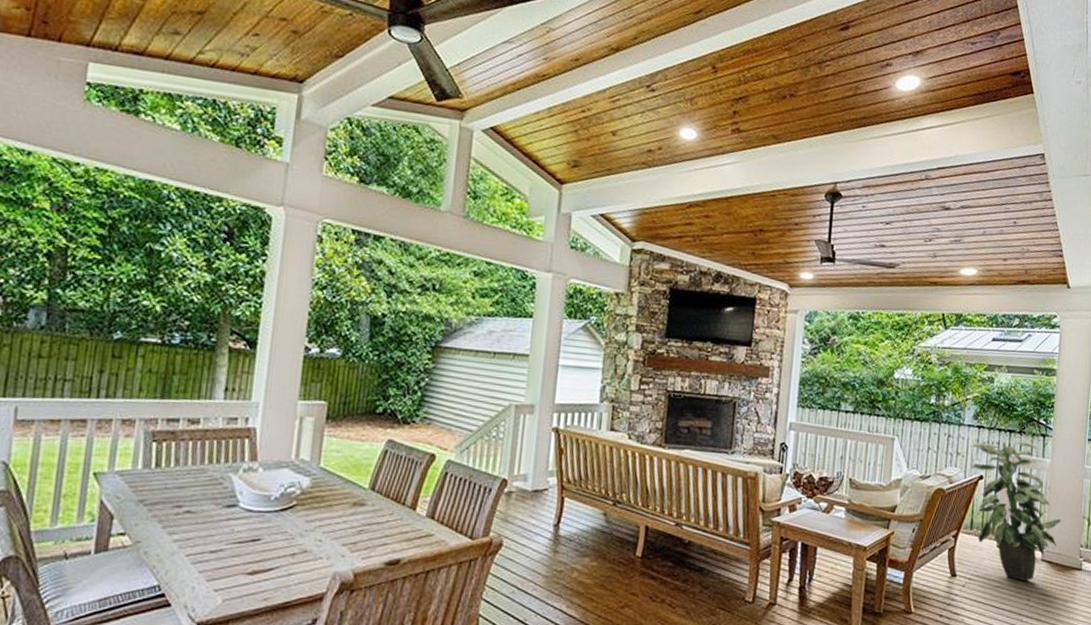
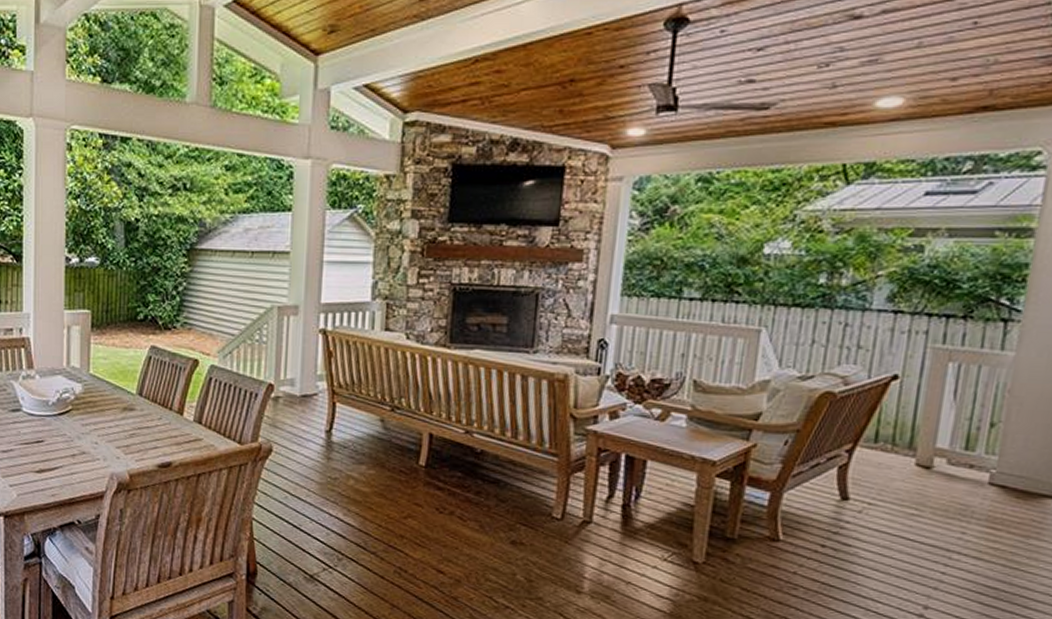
indoor plant: present [970,441,1061,581] -> none [879,329,1028,509]

